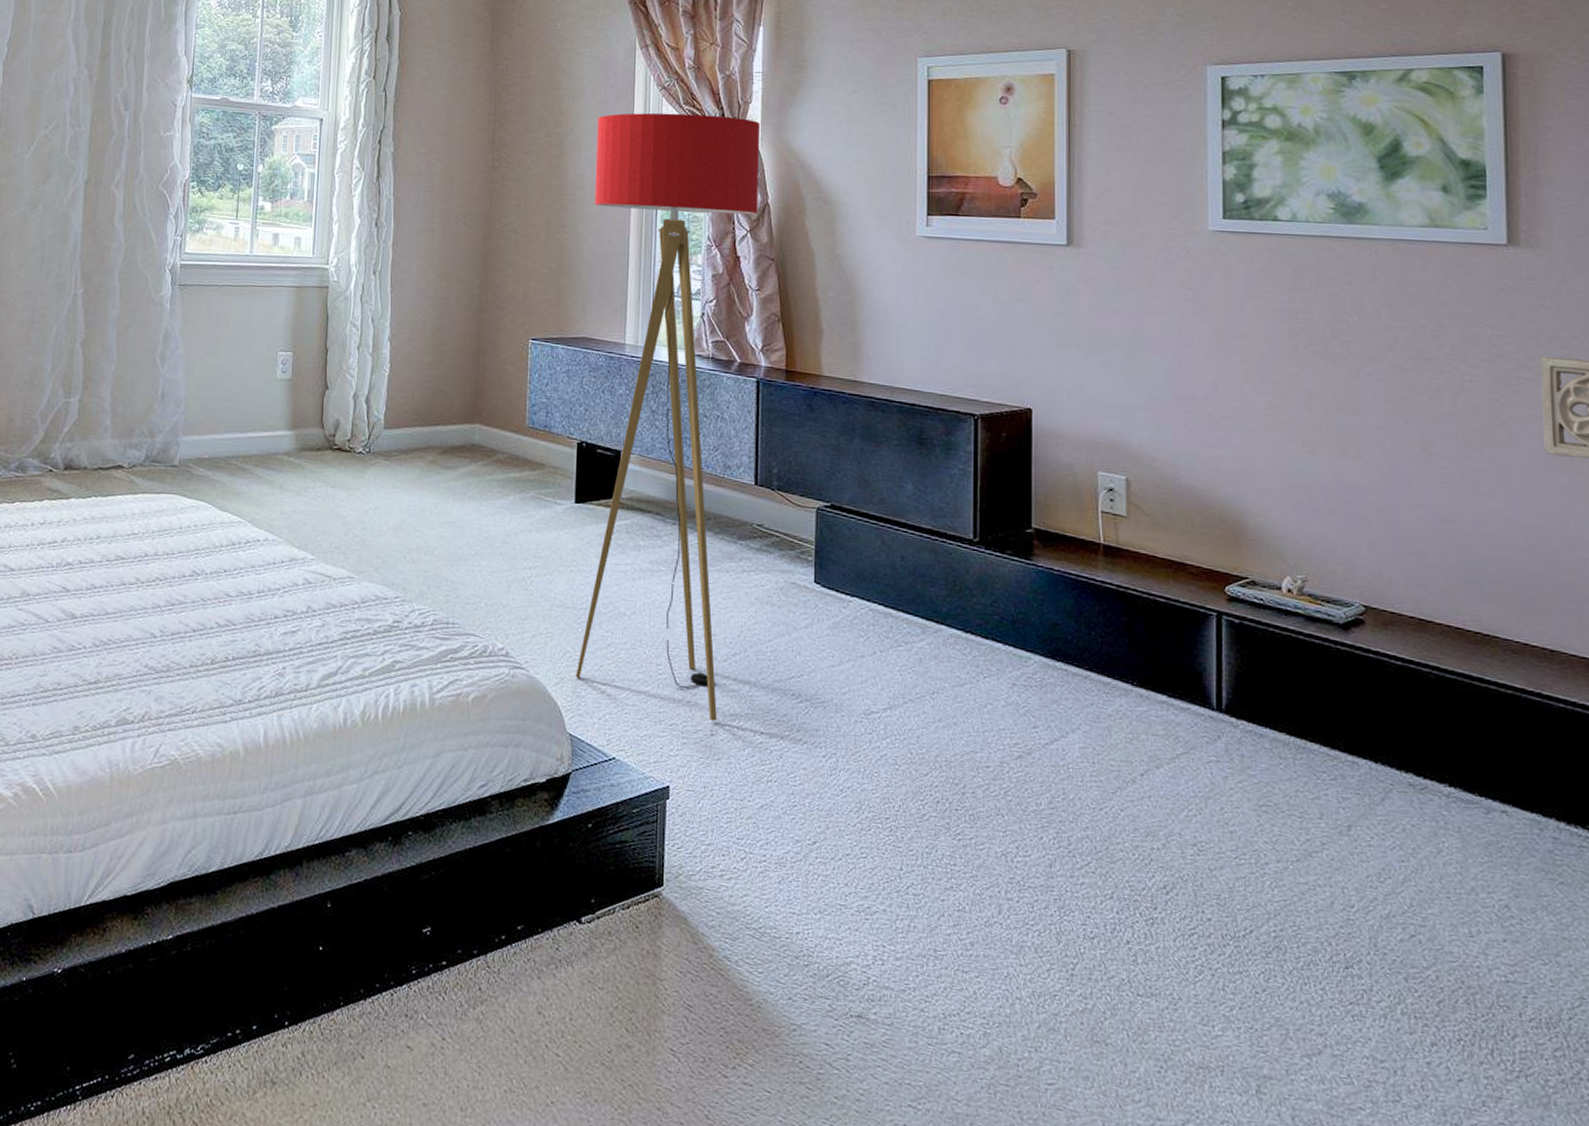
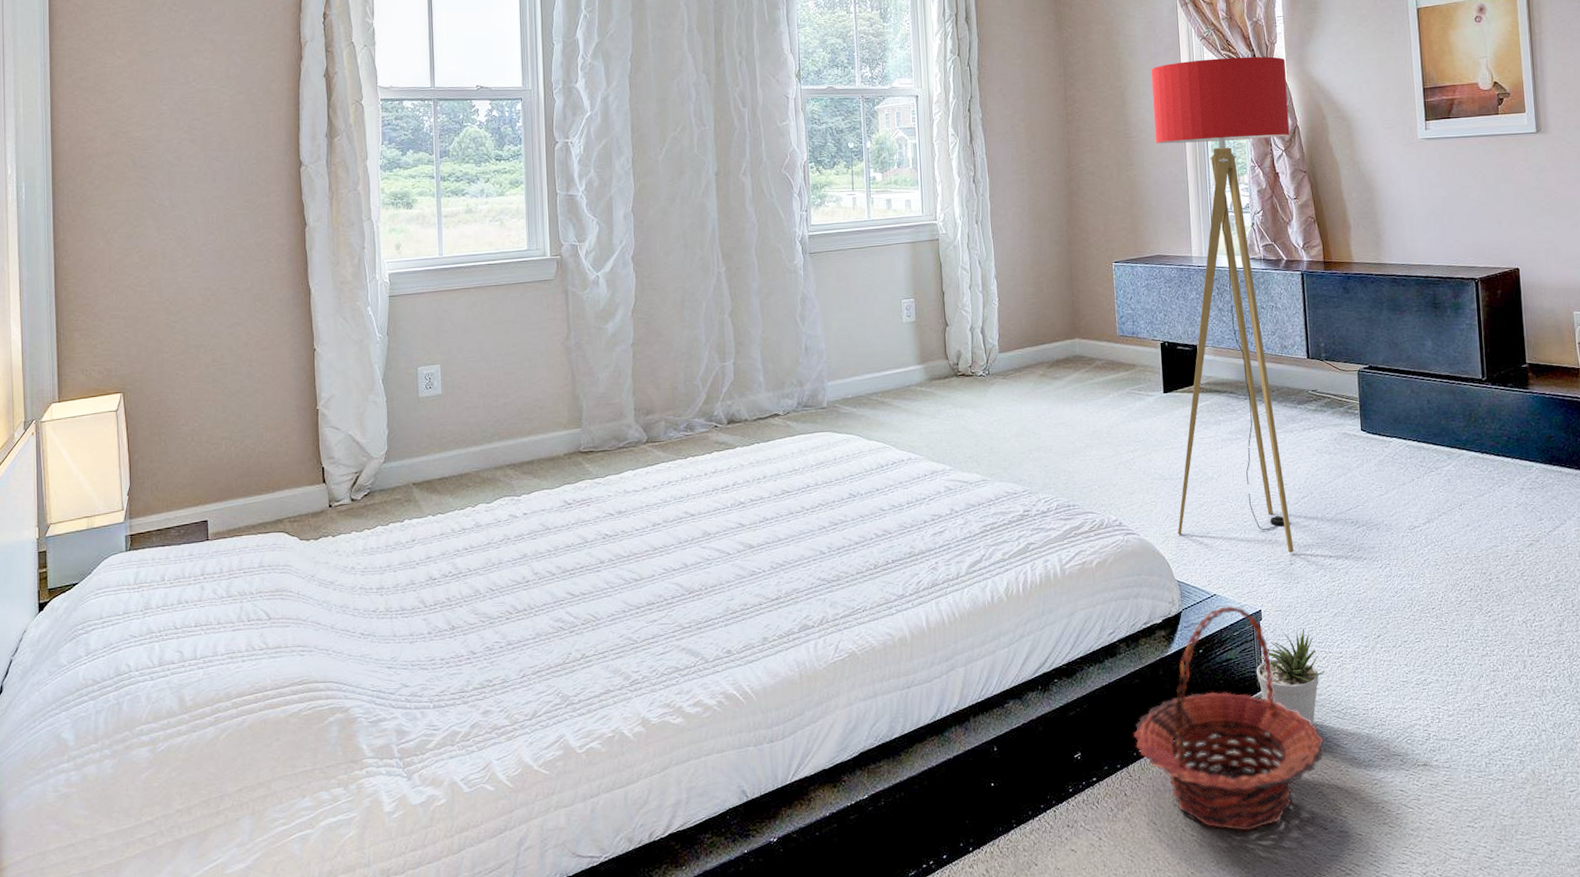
basket: none [497,774,734,1062] -> present [1134,605,1325,831]
potted plant: none [656,818,743,941] -> present [1256,628,1325,725]

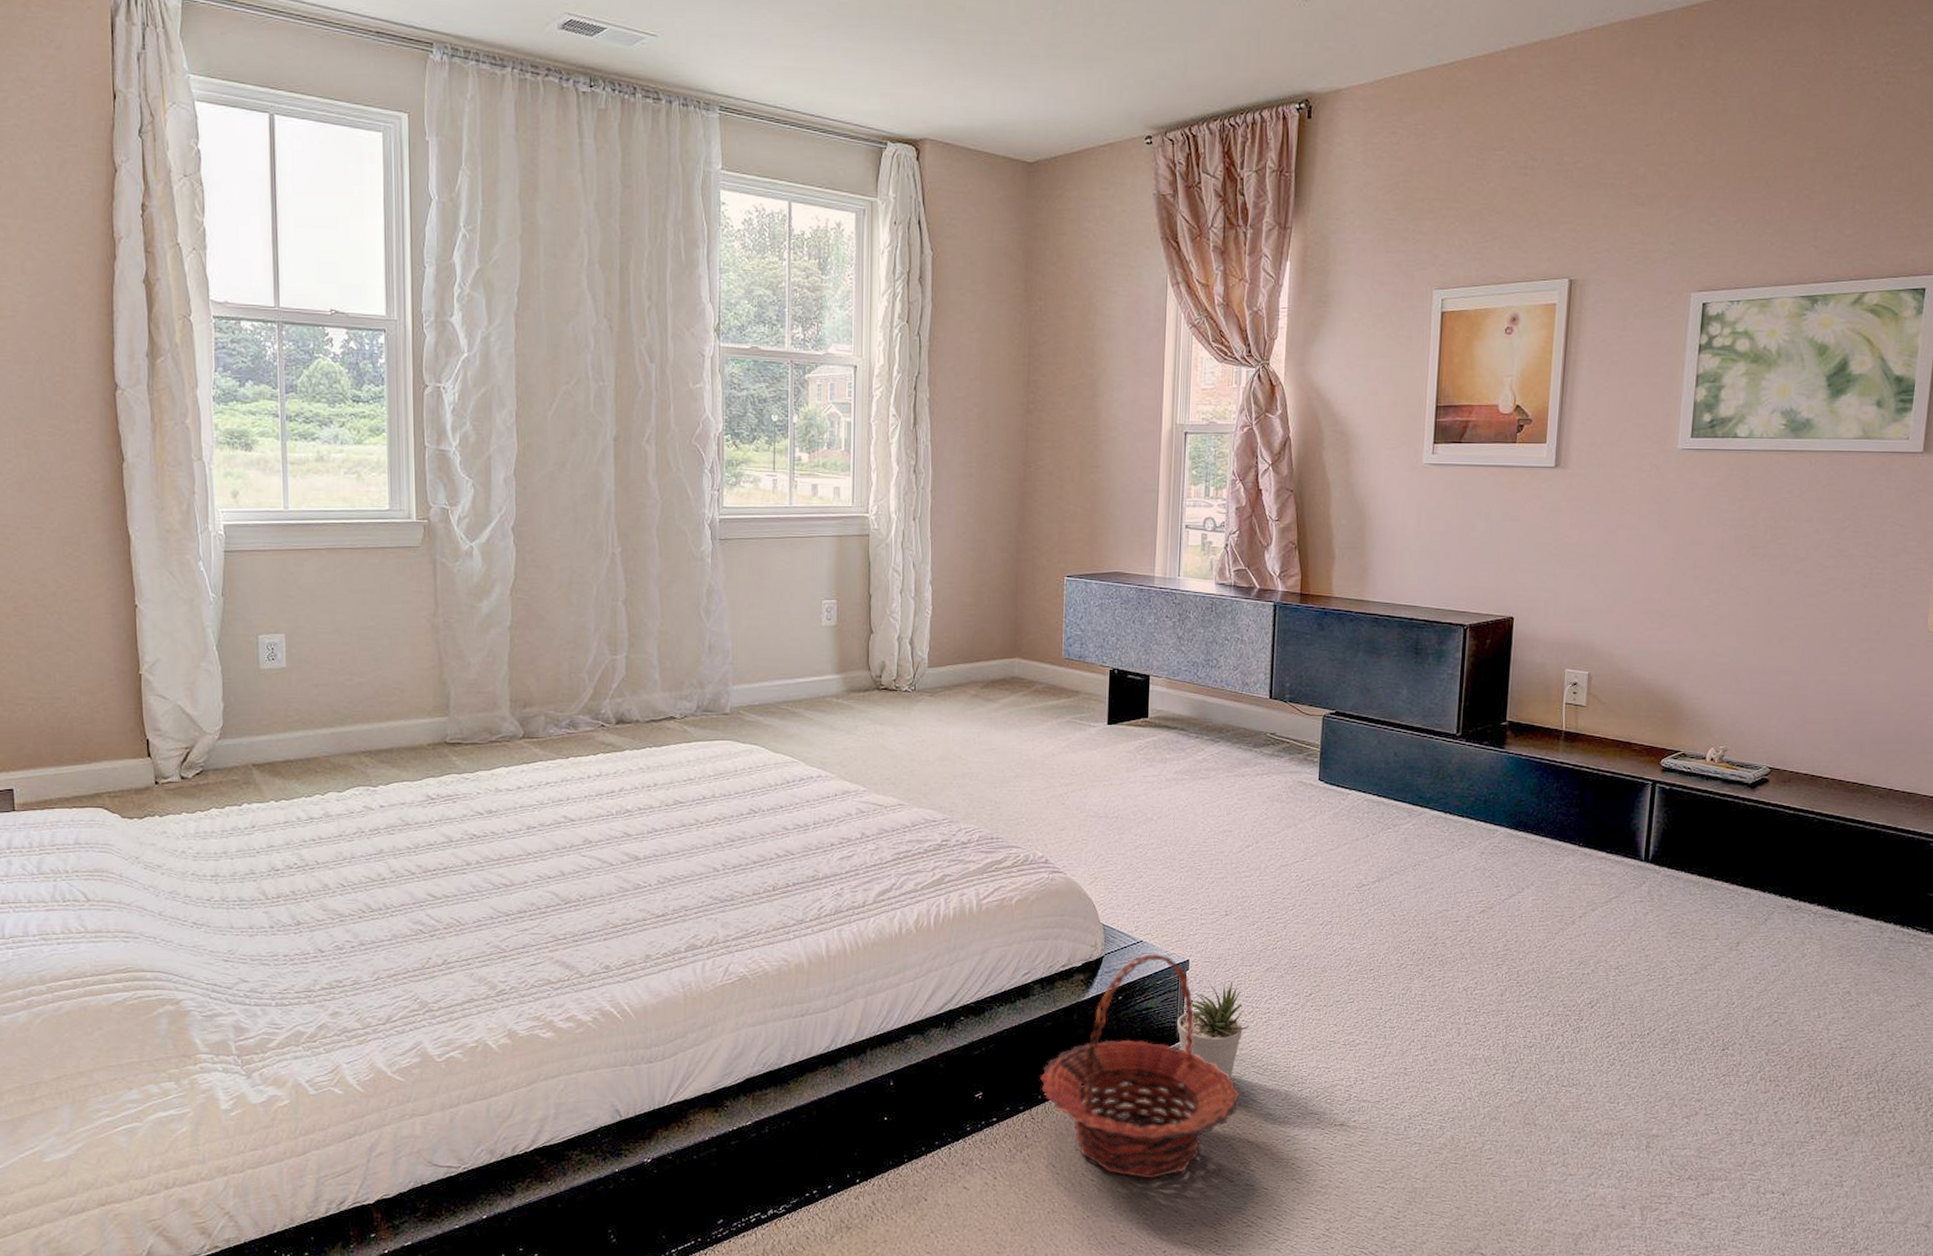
floor lamp: present [1151,56,1294,553] -> none [1108,351,1285,903]

